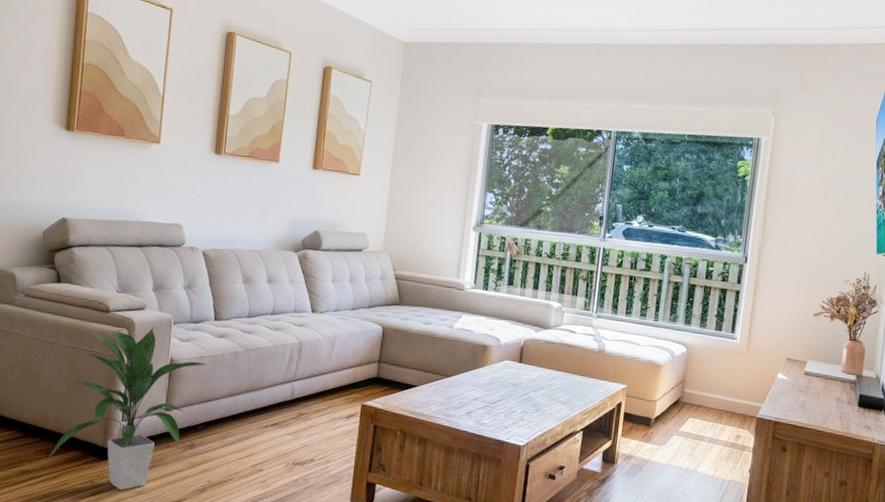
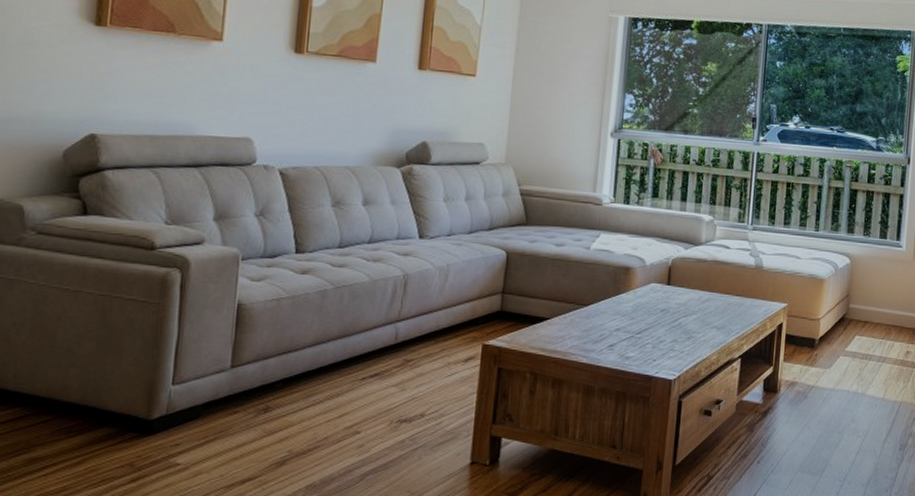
indoor plant: present [49,325,209,491] -> none [70,262,289,473]

